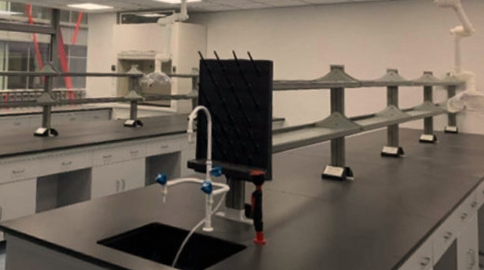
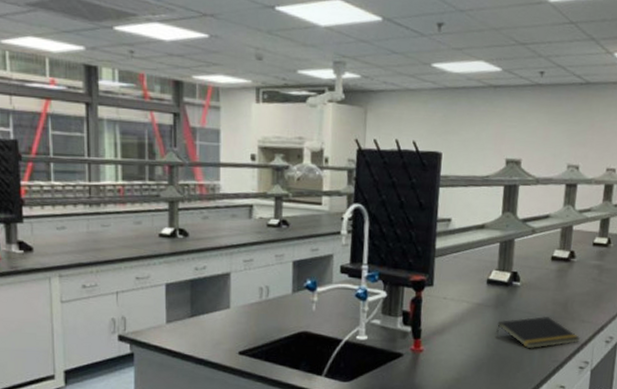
notepad: none [335,211,418,244] -> present [496,316,580,349]

